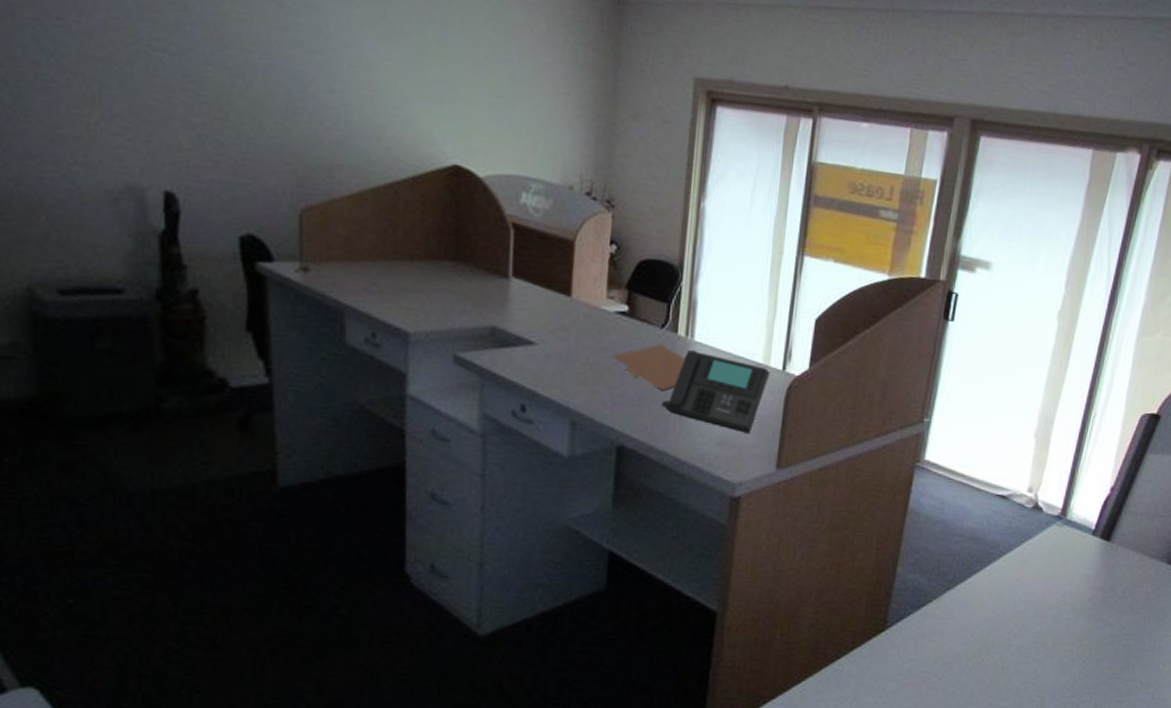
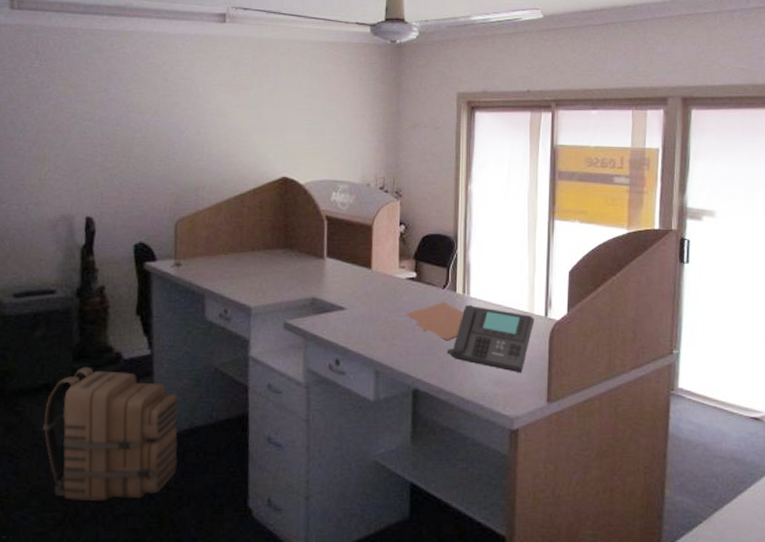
backpack: none [117,393,311,561] -> present [43,366,179,502]

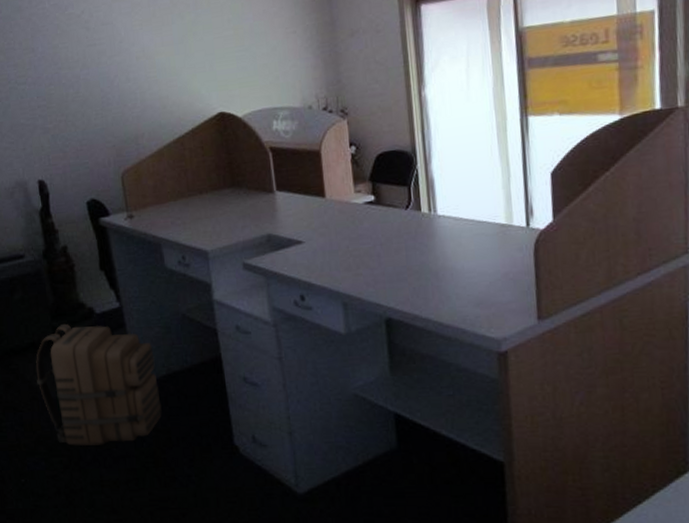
papers: present [405,301,464,341] -> none [368,222,432,265]
phone: present [446,305,535,372] -> none [417,223,515,291]

